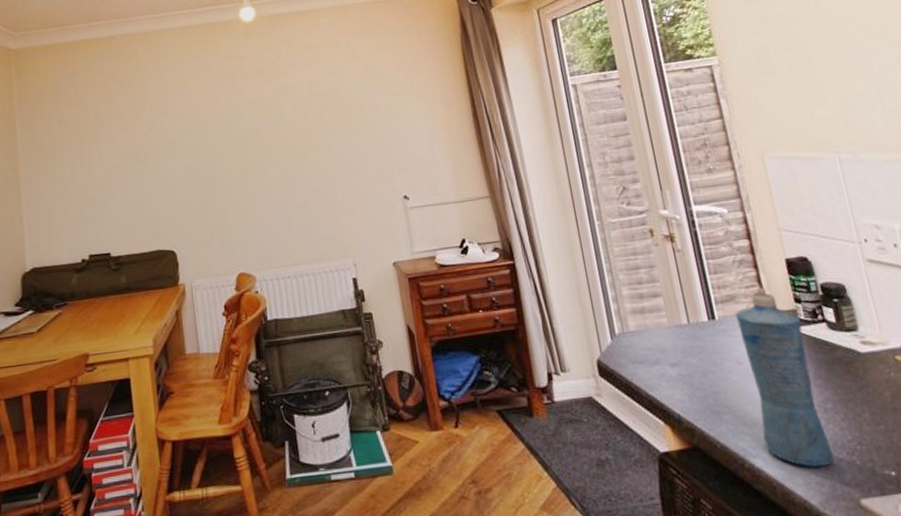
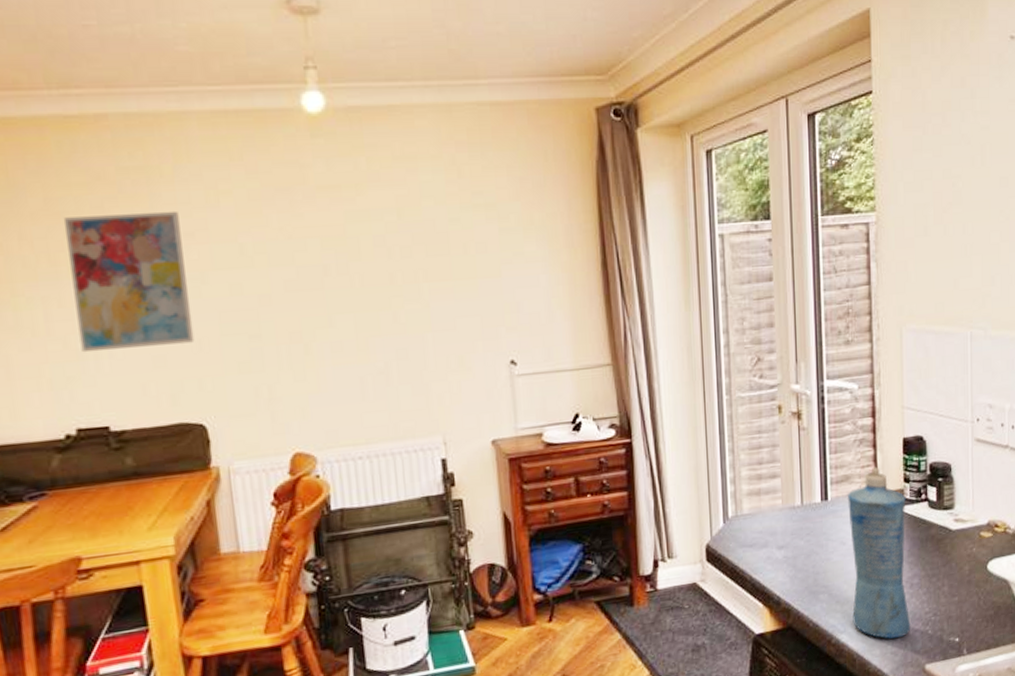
wall art: none [86,96,168,199] -> present [63,210,195,353]

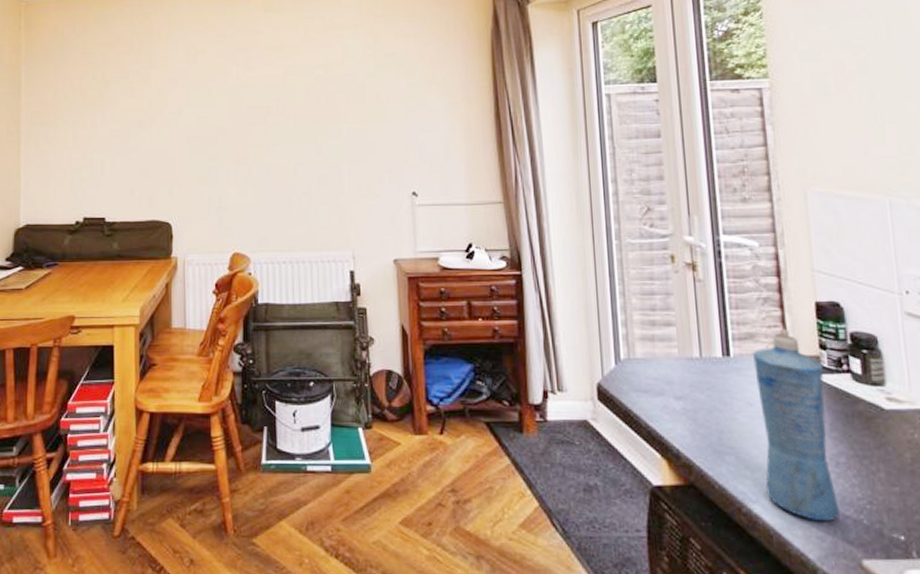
wall art: present [63,210,195,353] -> none [93,63,170,162]

